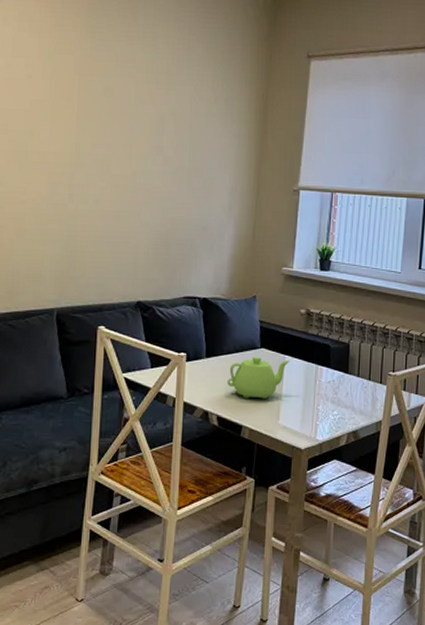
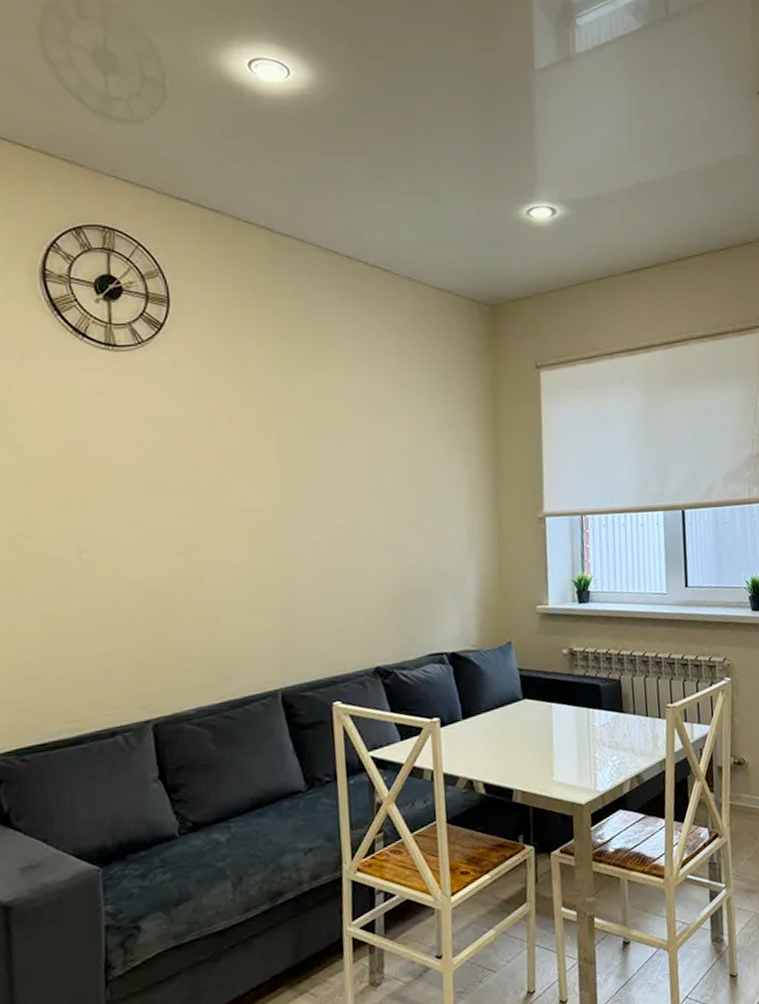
teapot: present [227,356,290,399] -> none [490,708,558,758]

